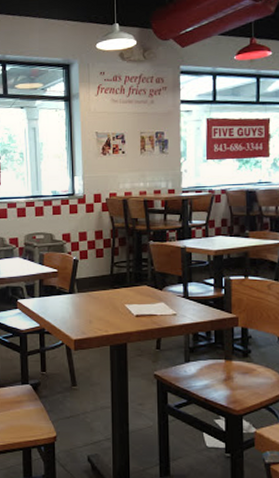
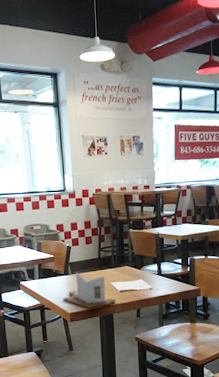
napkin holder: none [65,290,131,336] -> present [62,272,117,309]

